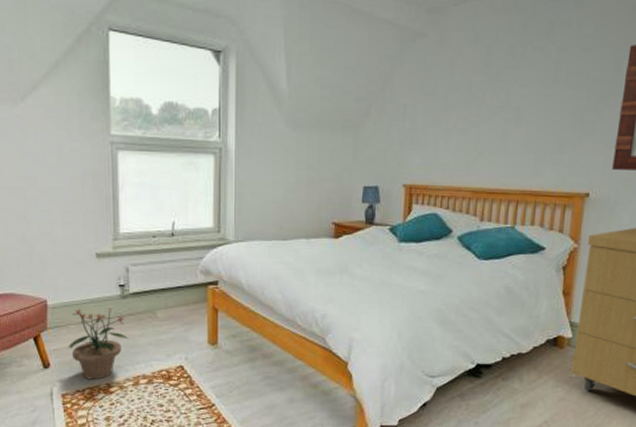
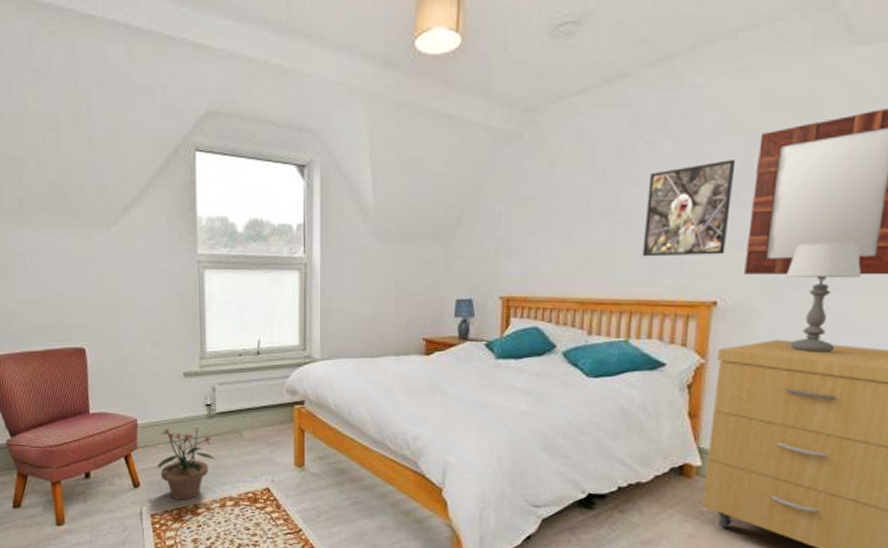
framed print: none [528,67,609,152] -> present [642,160,736,257]

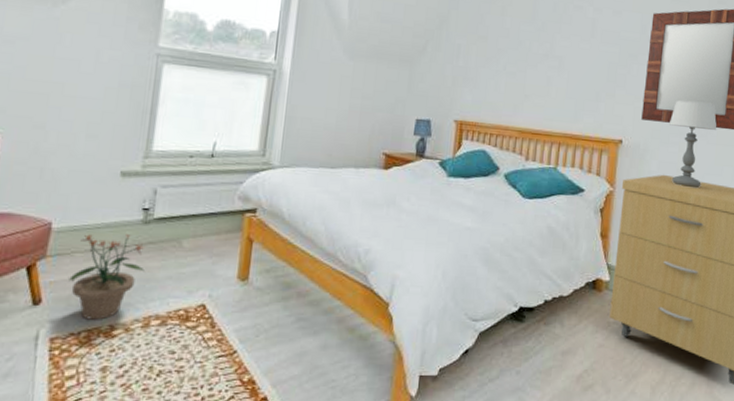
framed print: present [642,160,736,257] -> none [569,29,636,103]

